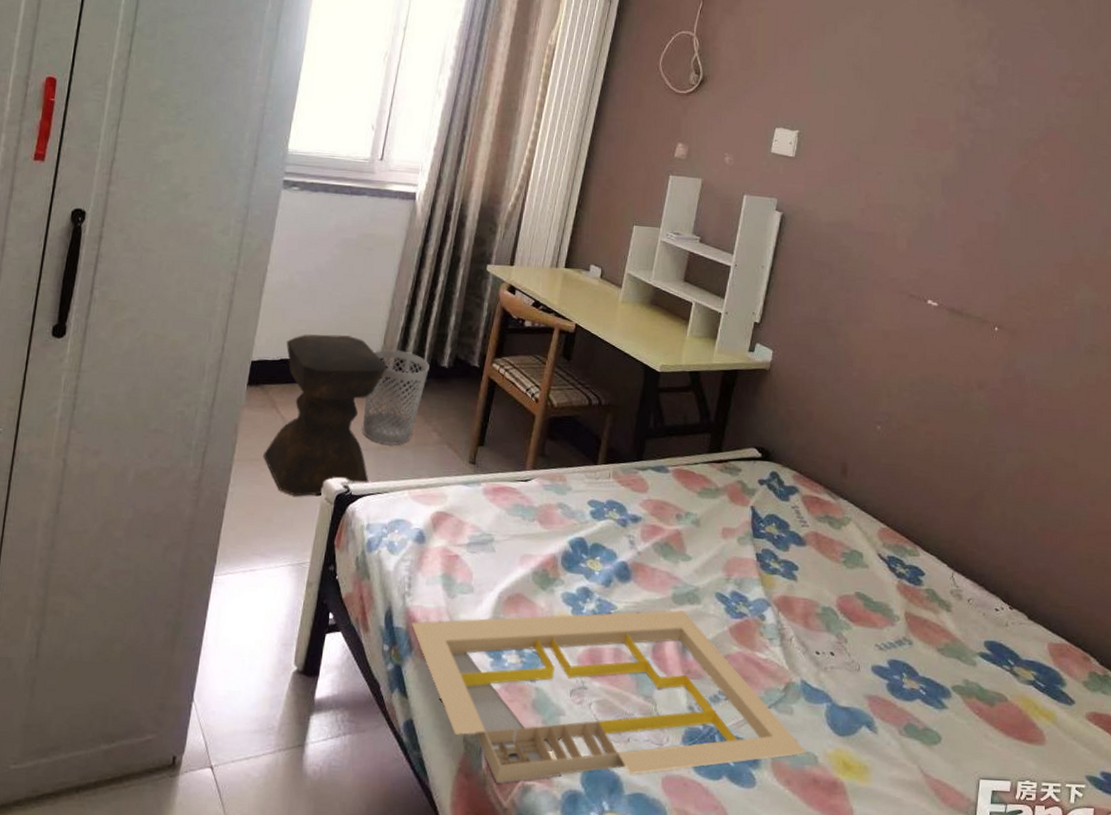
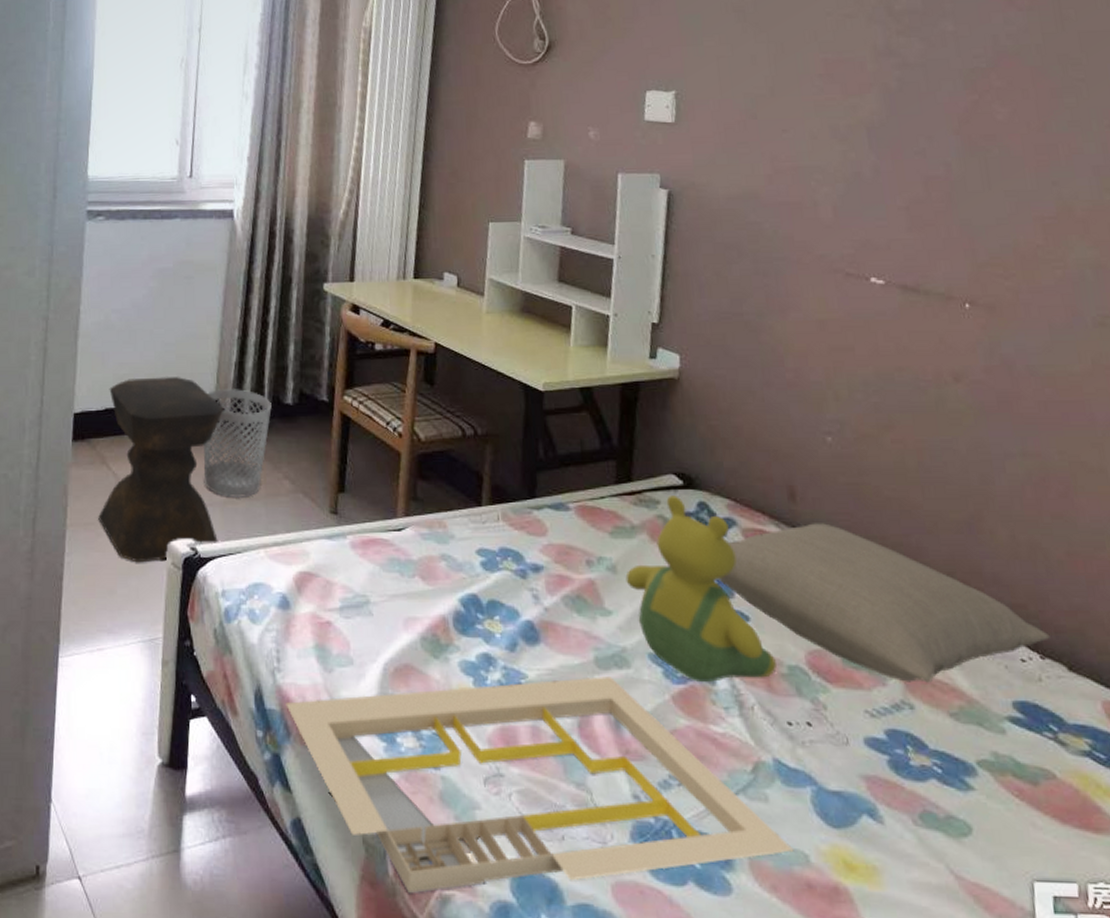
teddy bear: none [706,465,814,618] -> present [625,495,777,682]
pillow: none [779,494,1019,625] -> present [718,523,1050,683]

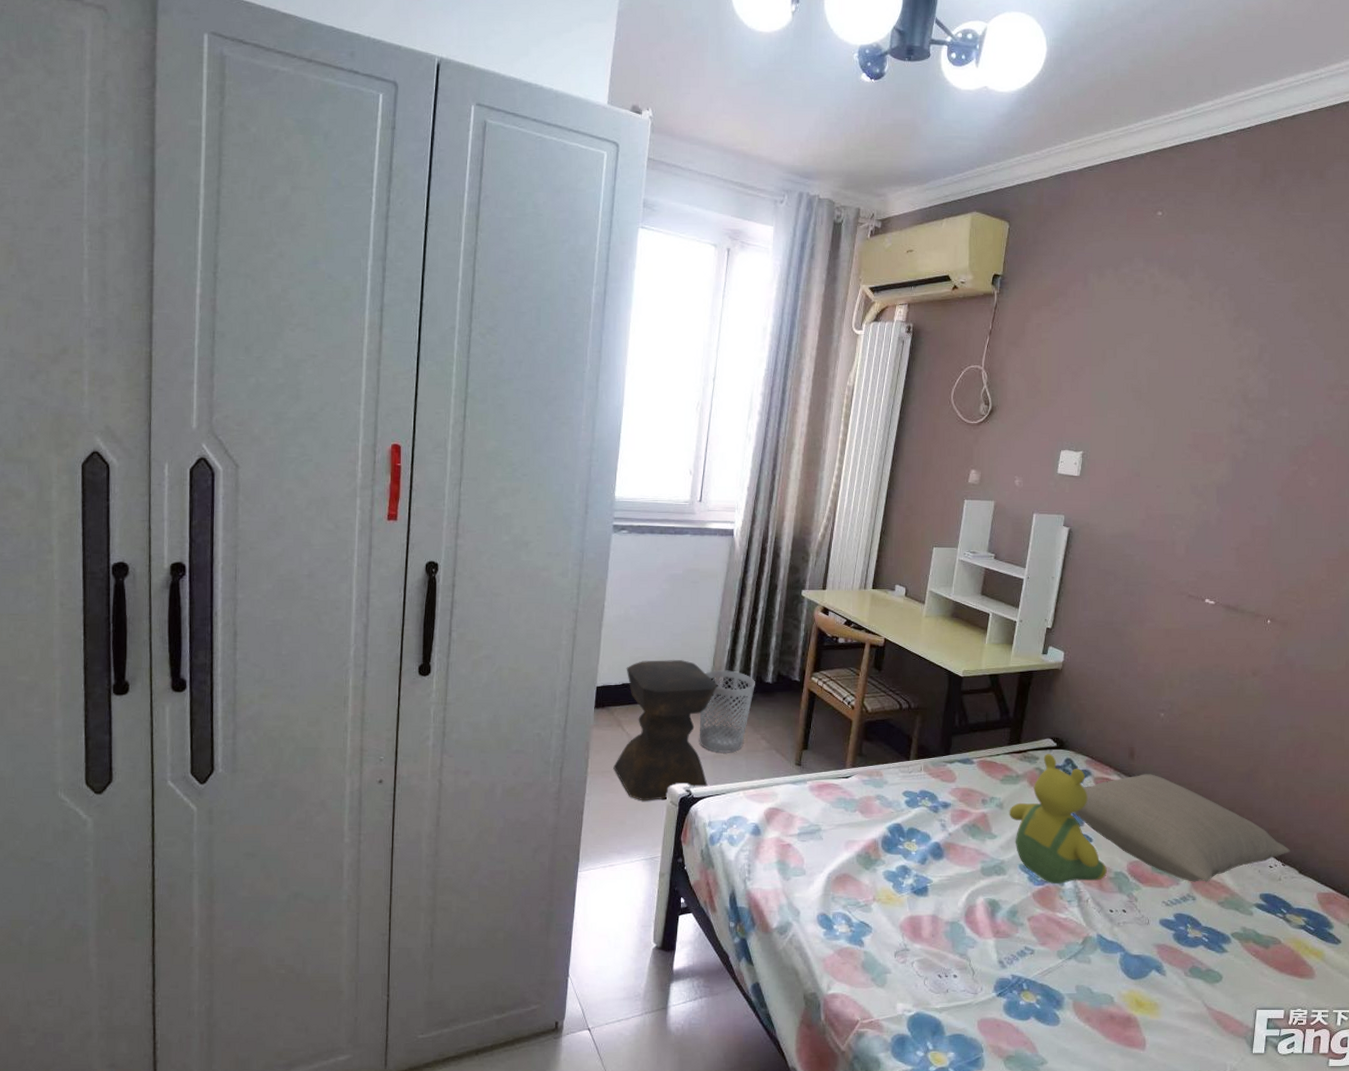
serving tray: present [285,677,794,894] -> none [753,881,1104,1032]

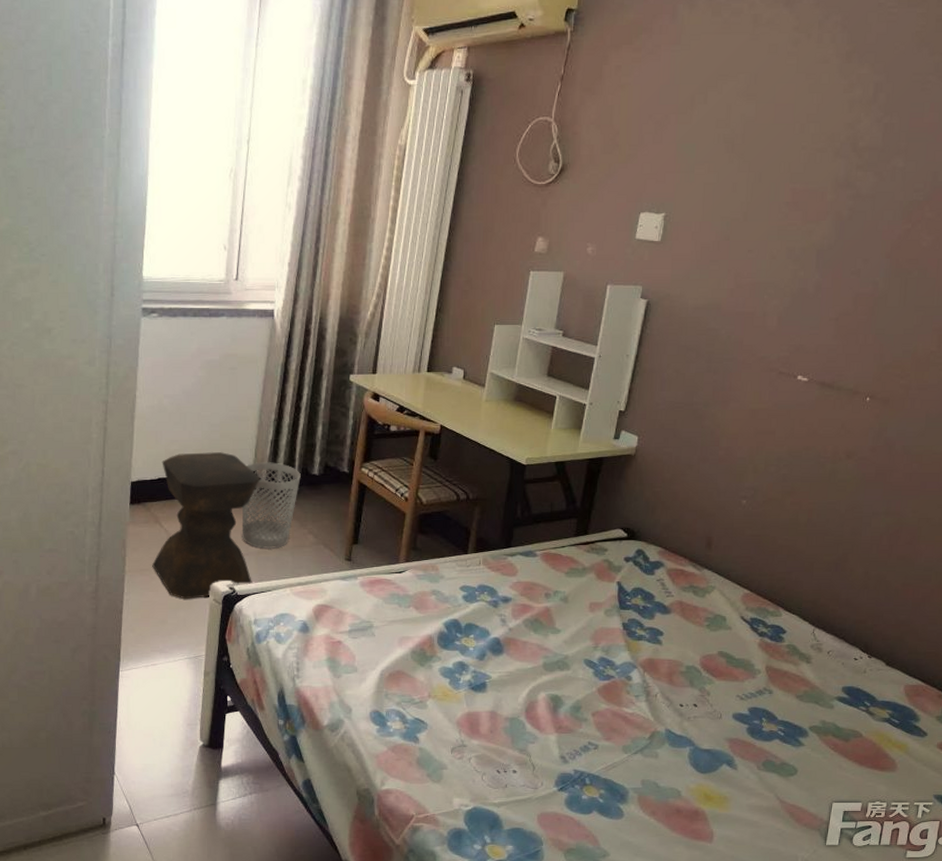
teddy bear: present [1009,754,1107,884] -> none [574,545,678,678]
pillow: present [1074,774,1290,882] -> none [644,564,878,676]

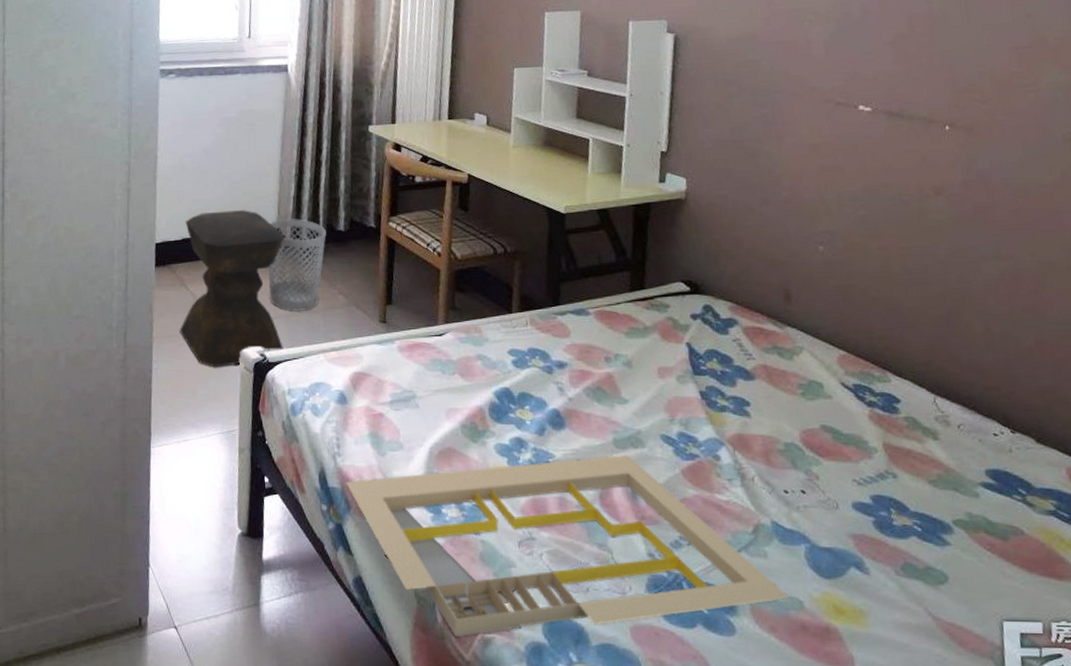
serving tray: none [302,676,671,827] -> present [346,455,790,638]

